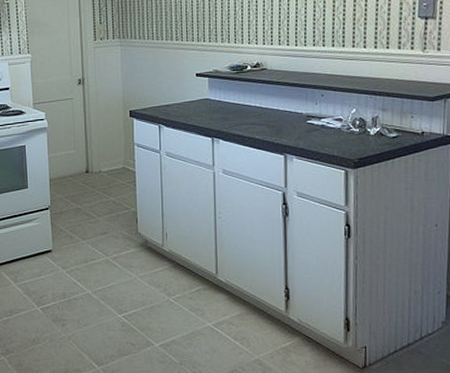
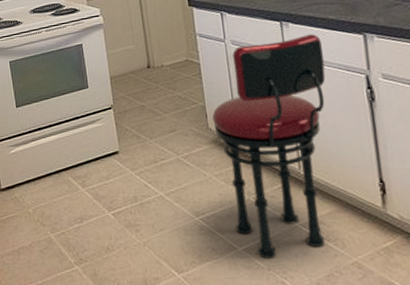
stool: none [142,151,248,354] -> present [212,34,326,259]

